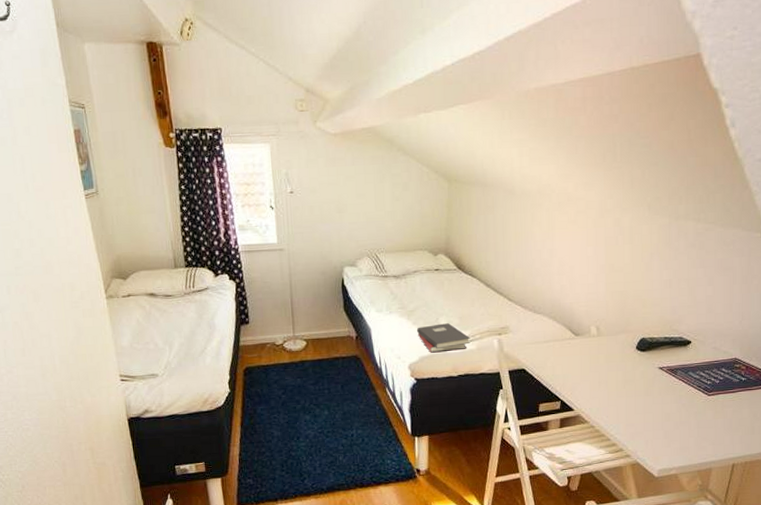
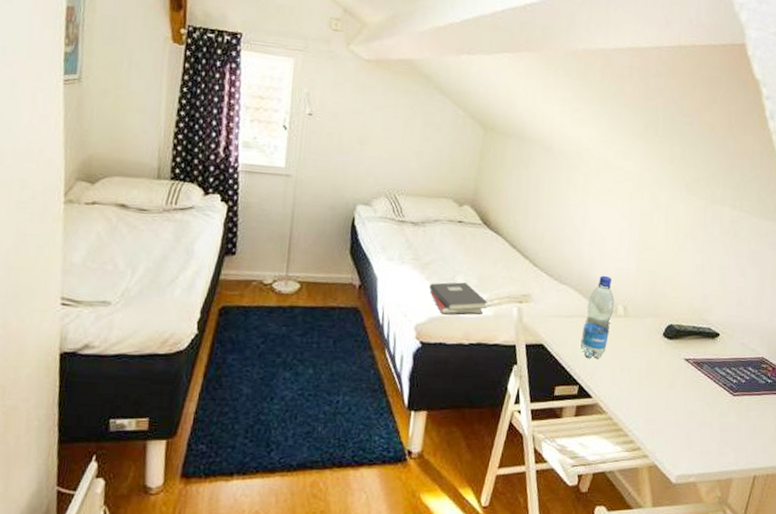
bottle: none [559,301,587,377] -> present [580,275,615,360]

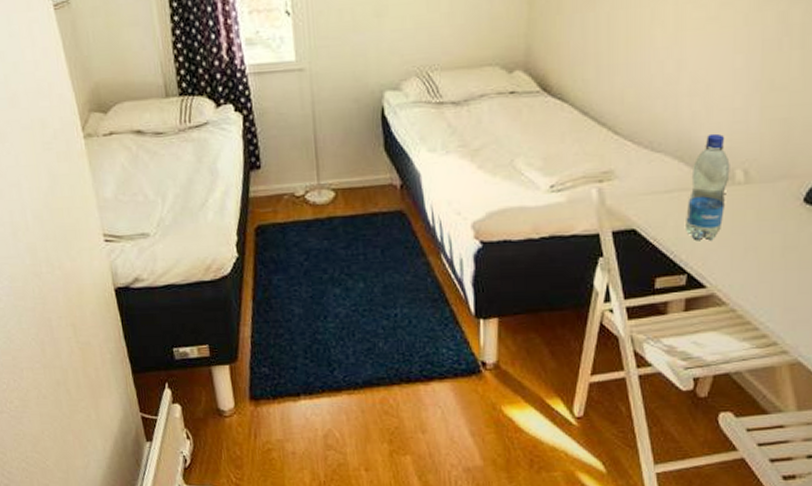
hardback book: present [429,282,488,315] -> none [482,166,559,207]

